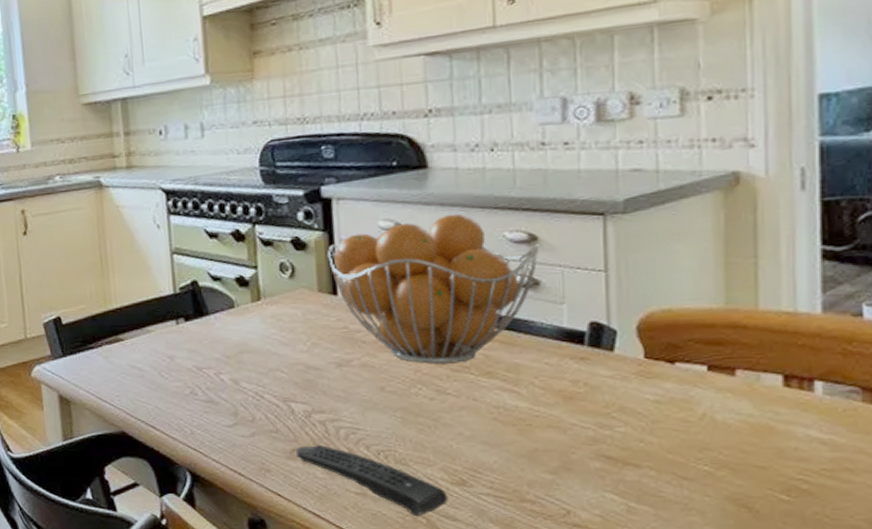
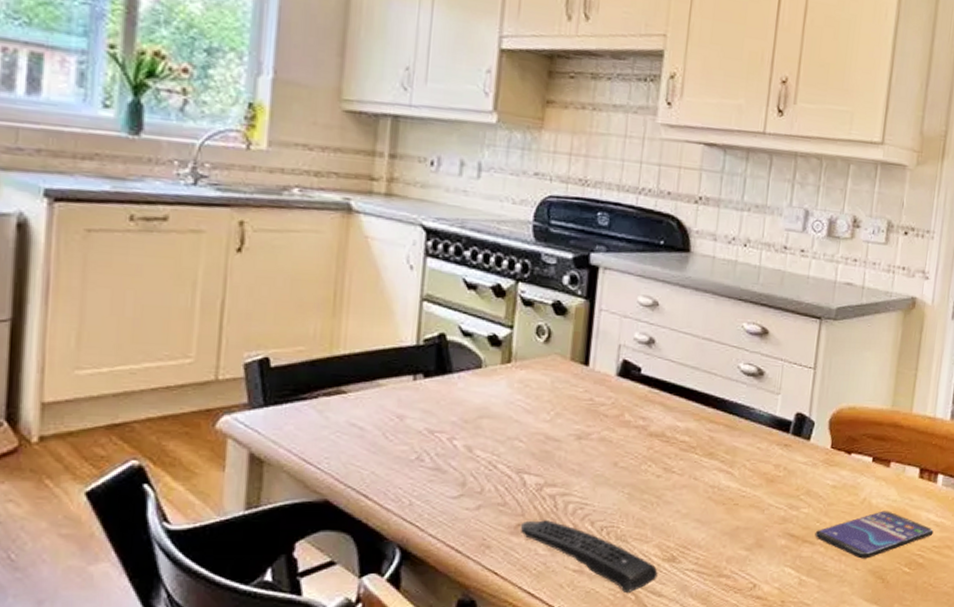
fruit basket: present [327,214,540,364] -> none [585,299,769,443]
smartphone: none [639,427,819,484] -> present [815,511,934,559]

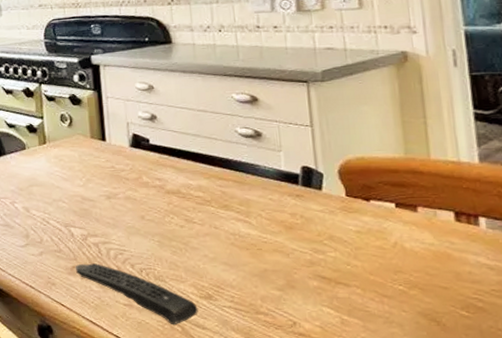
smartphone: present [815,511,934,559] -> none [347,254,489,301]

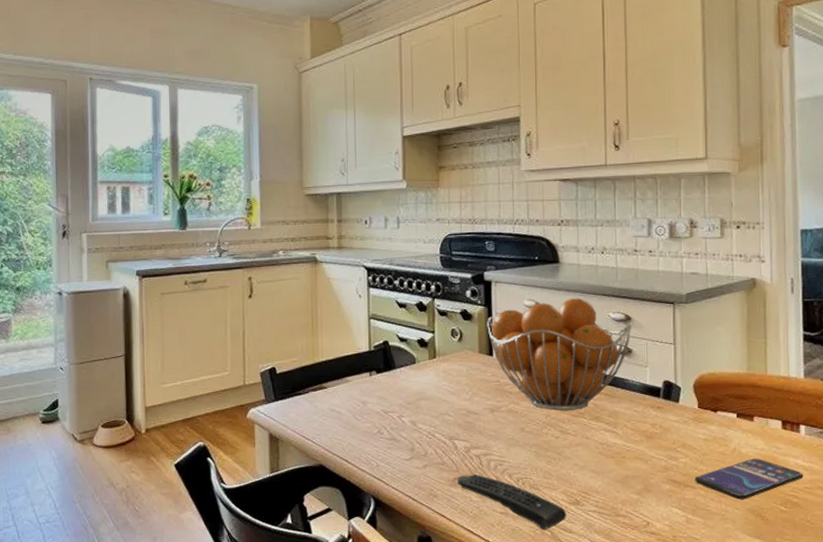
fruit basket: none [97,79,260,198] -> present [487,298,632,410]
smartphone: none [347,254,489,301] -> present [694,458,803,500]

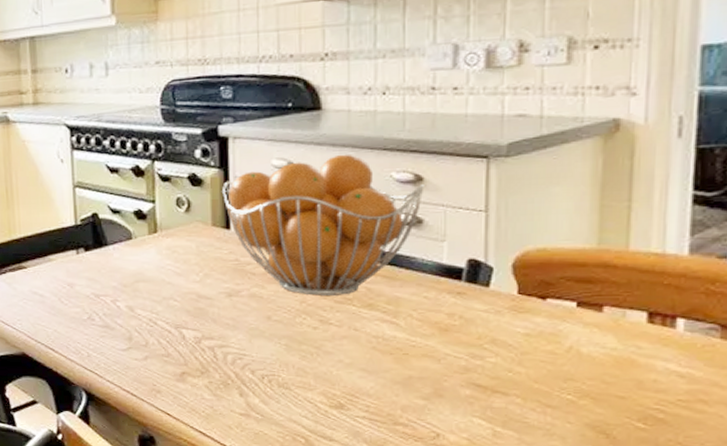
remote control: present [456,474,567,531] -> none [185,369,326,437]
smartphone: present [694,458,803,500] -> none [507,360,677,412]

